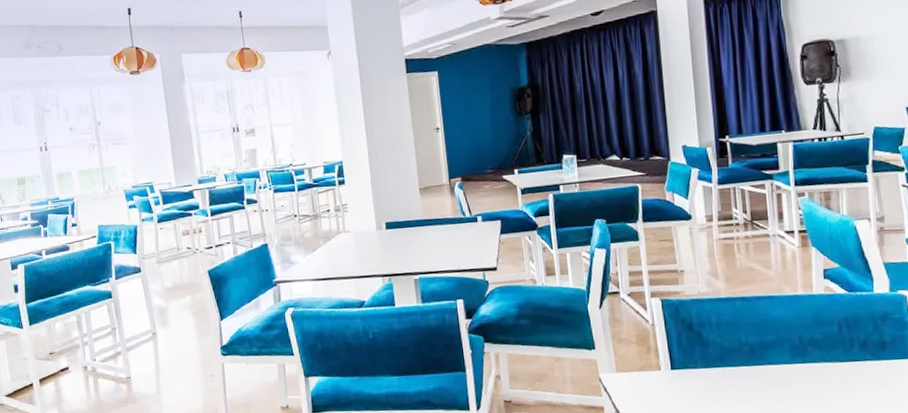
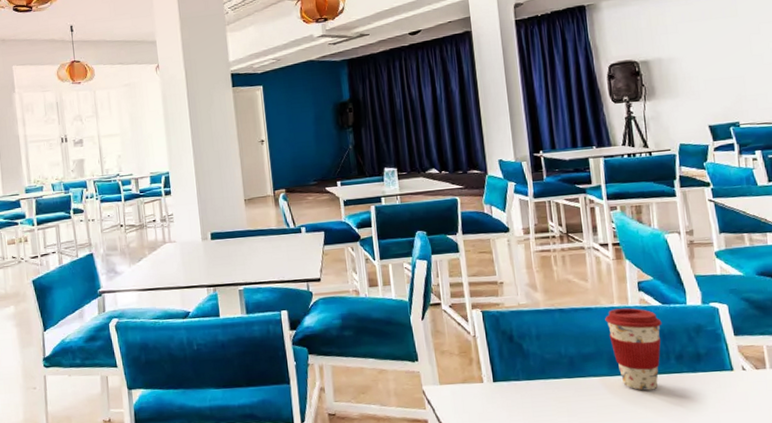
coffee cup: none [788,295,847,379] -> present [605,308,662,391]

